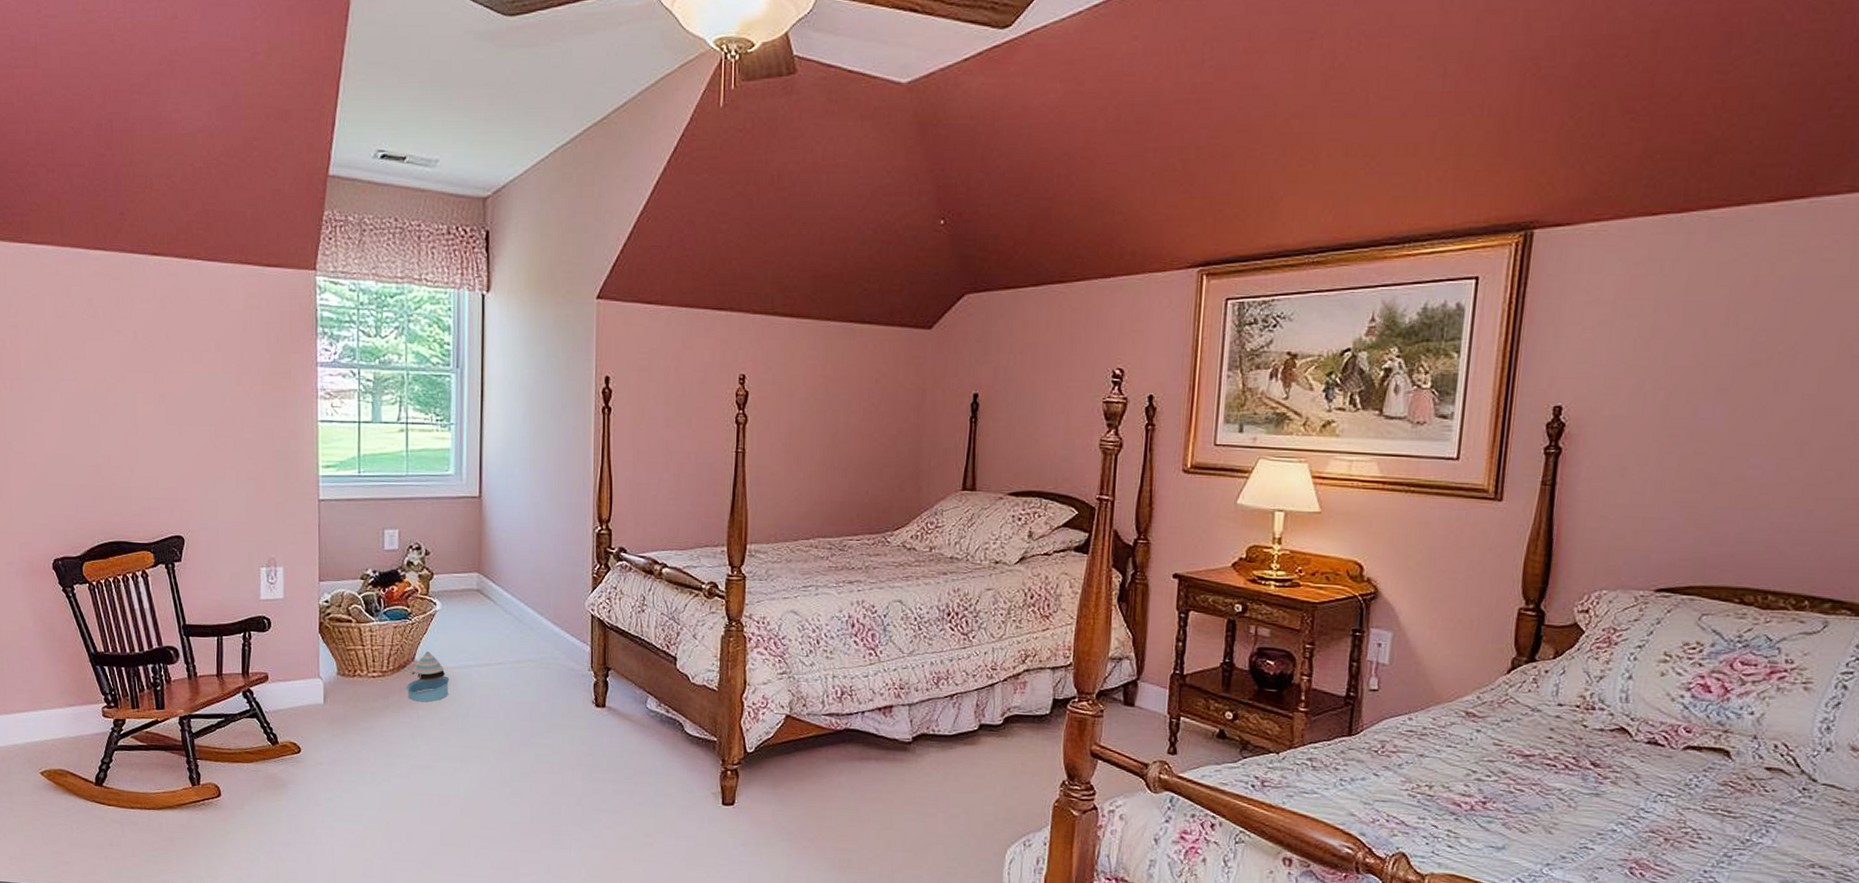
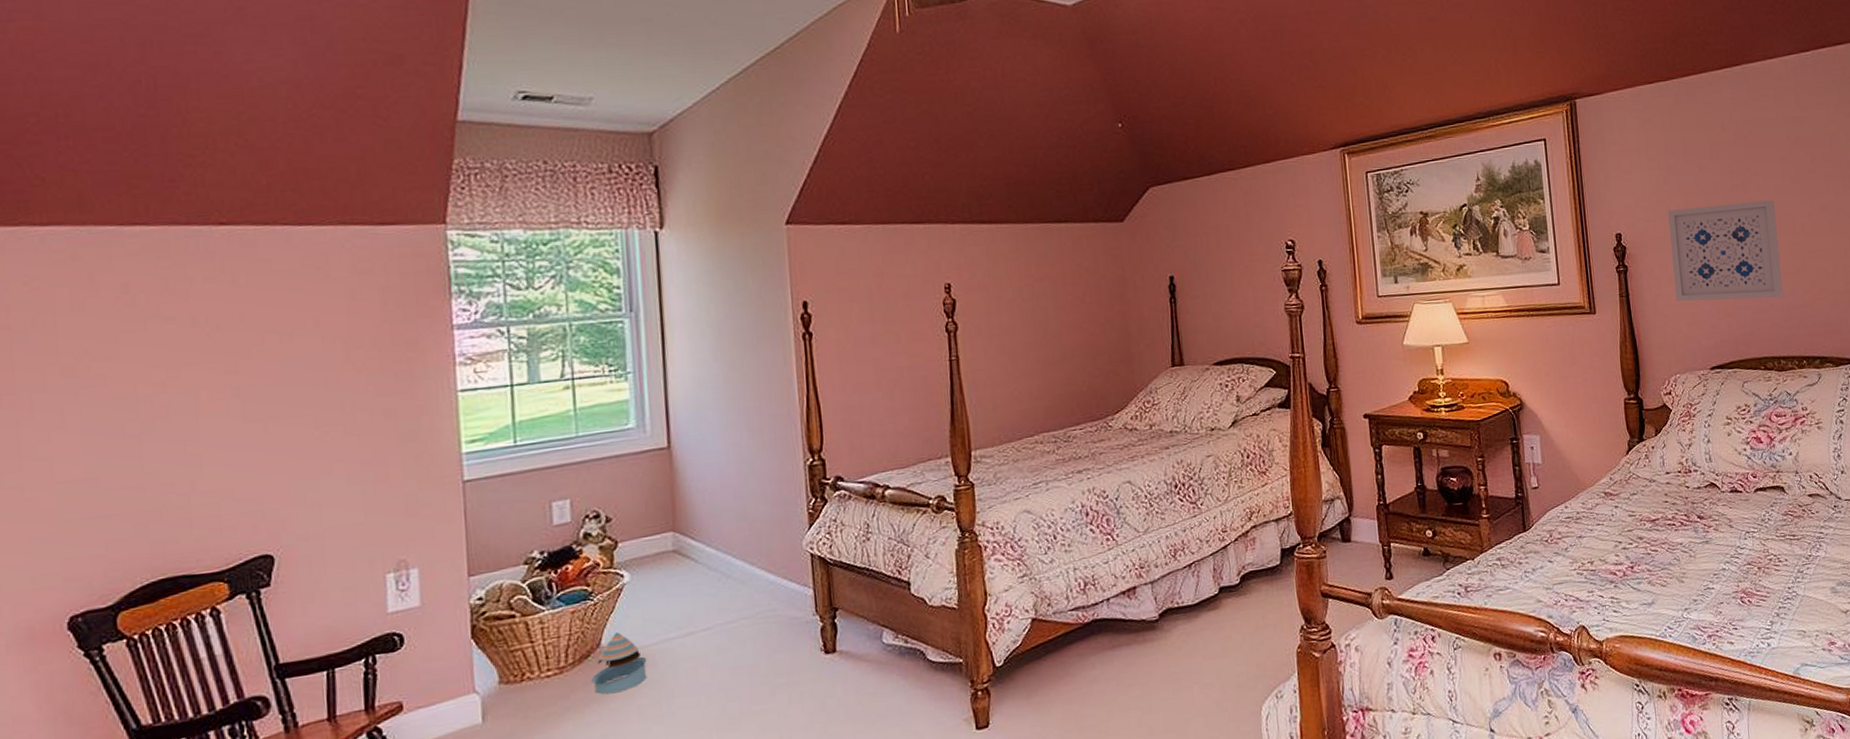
wall art: none [1625,384,1814,515] -> present [1668,199,1783,302]

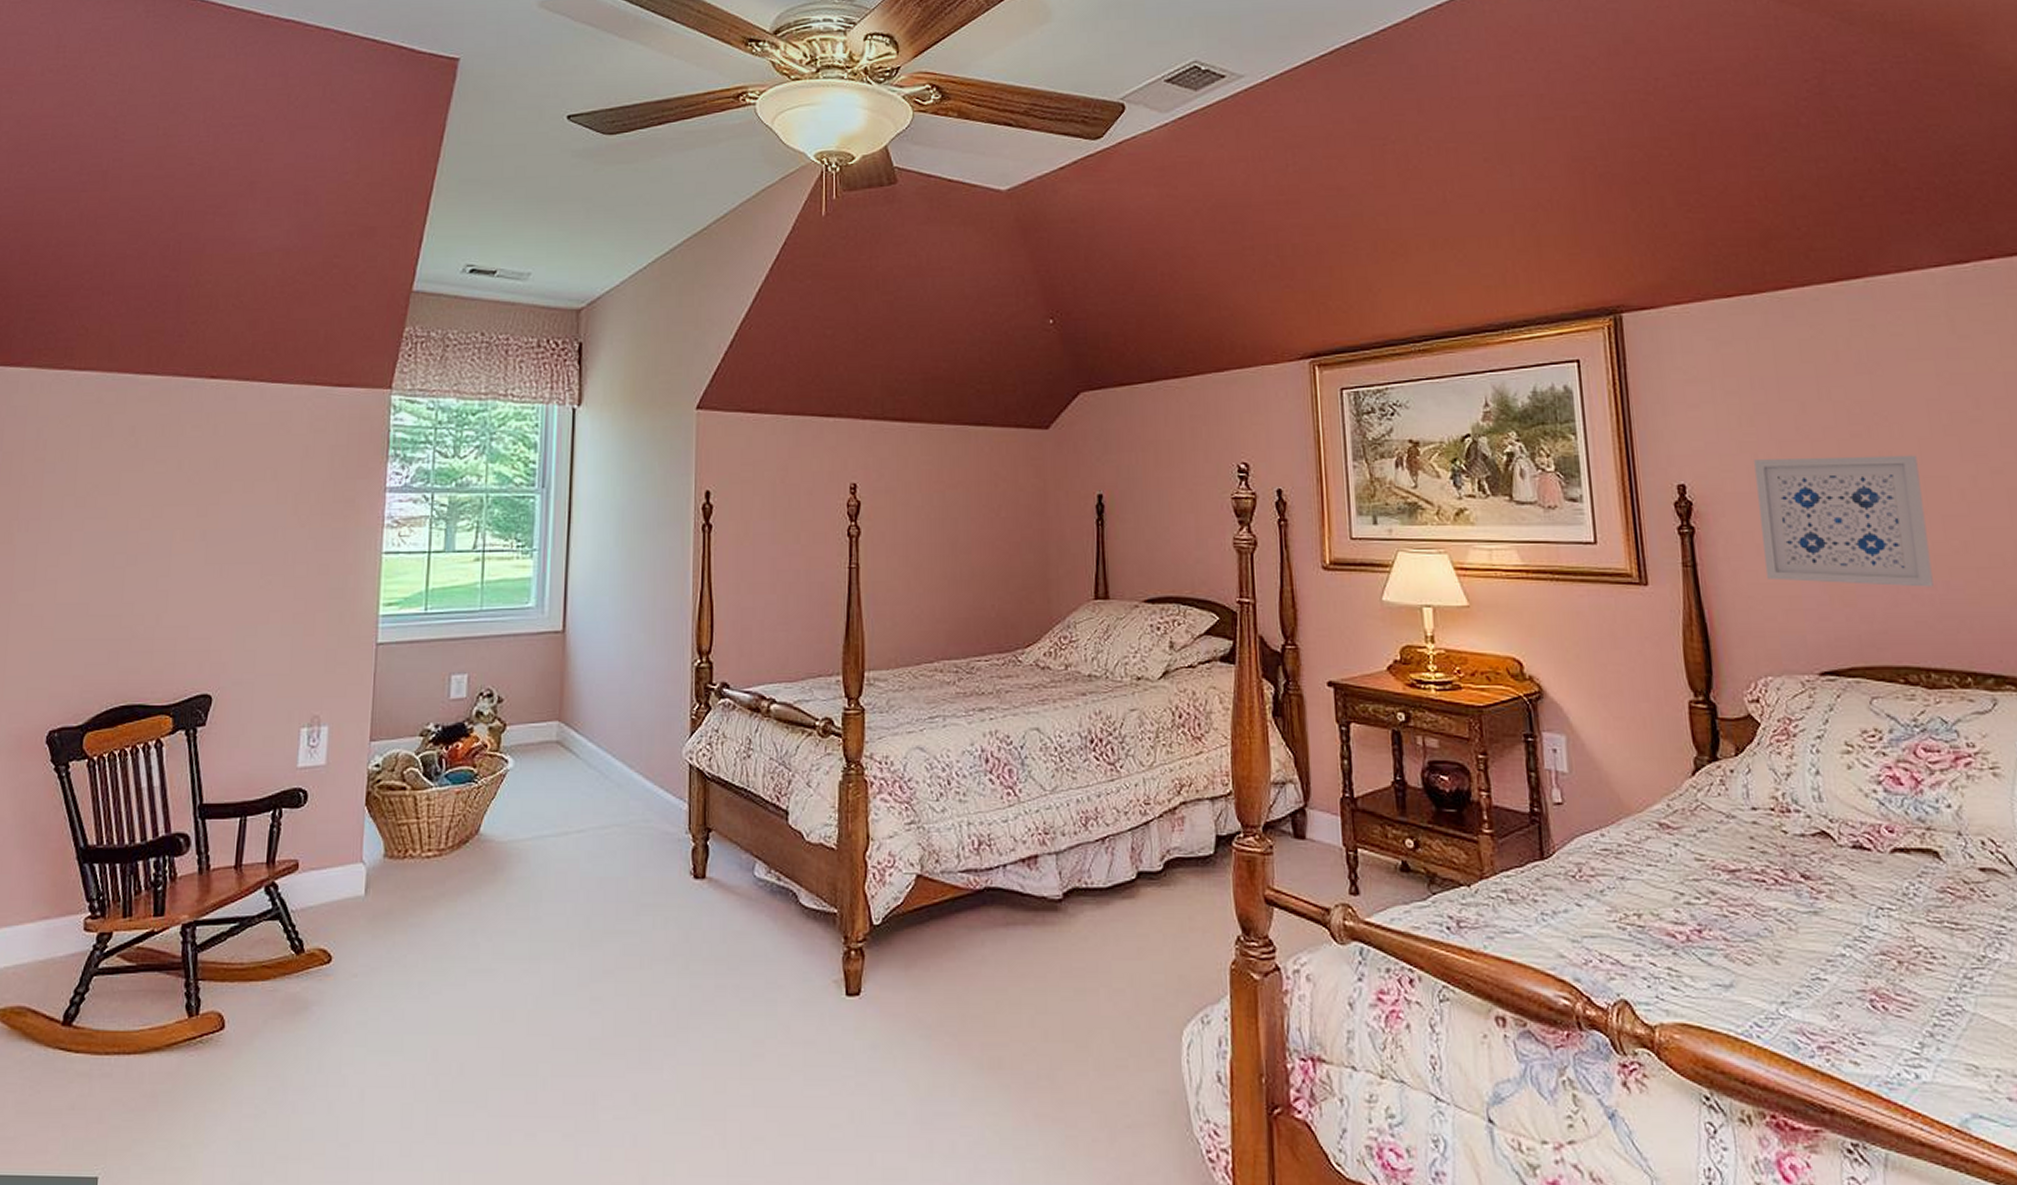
stacking toy: present [592,632,647,695] -> none [467,821,521,886]

